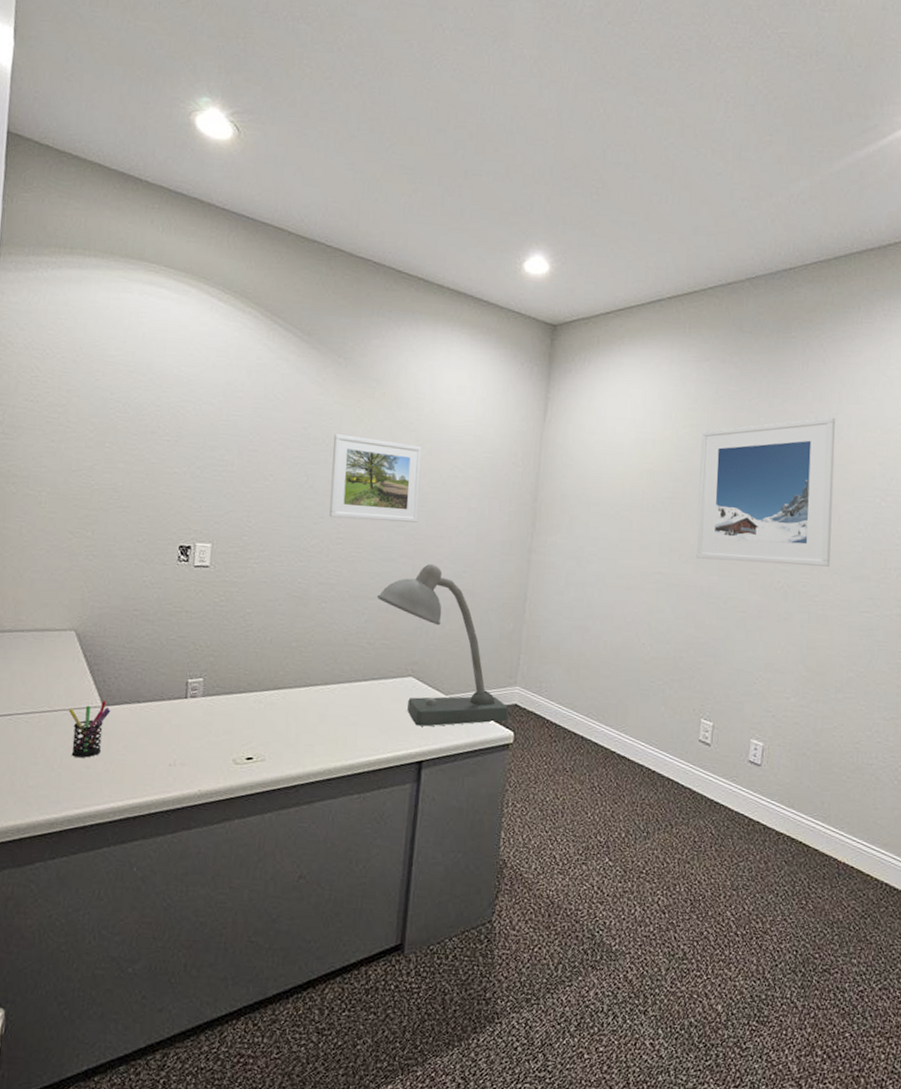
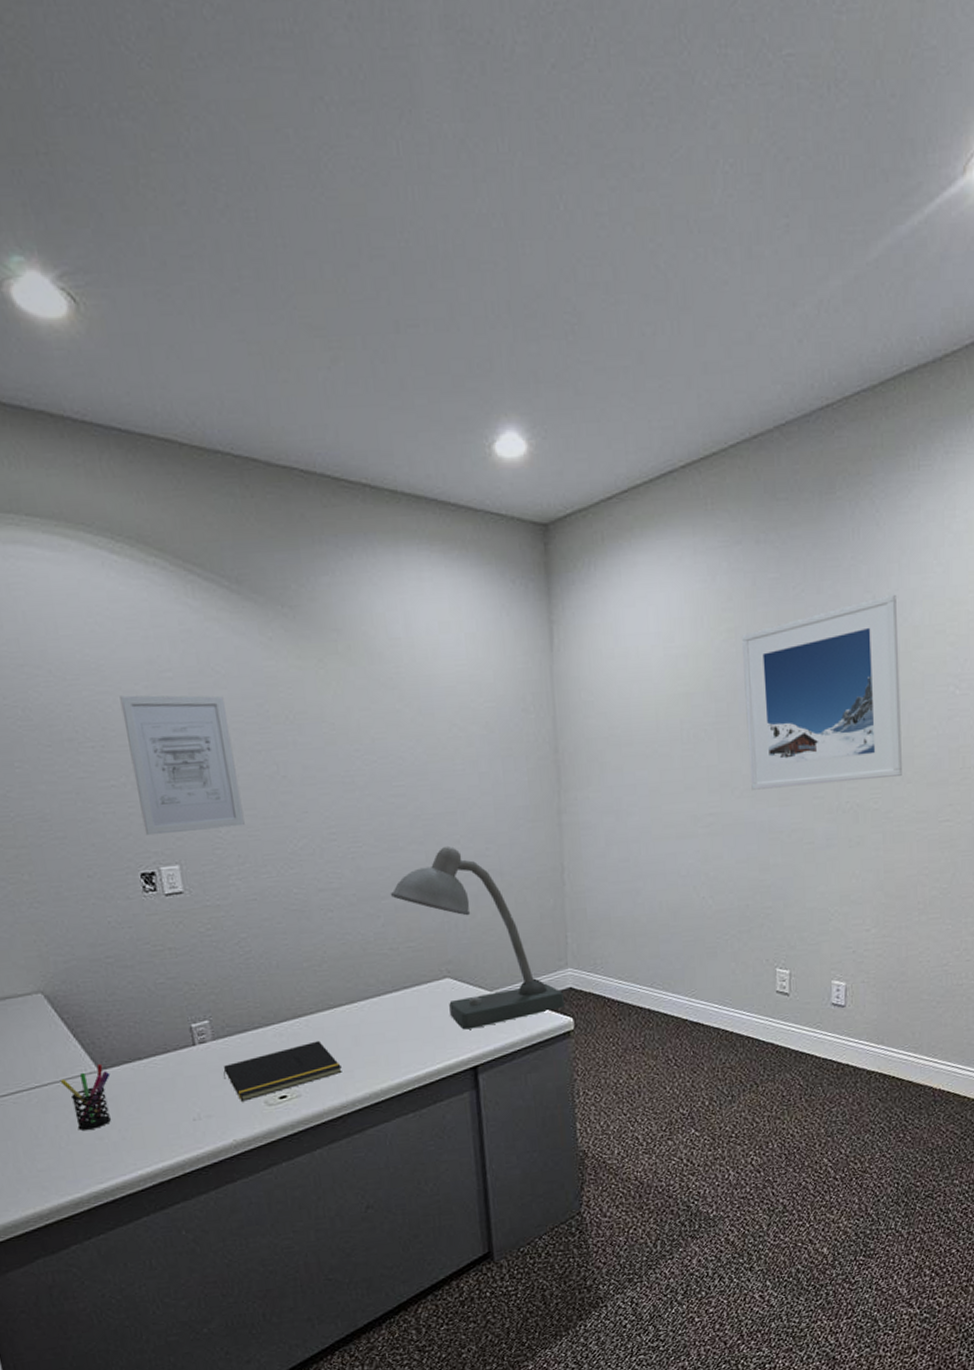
wall art: none [191,405,278,521] -> present [119,695,245,836]
notepad: none [204,713,305,757] -> present [223,1040,342,1102]
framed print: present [329,434,422,523] -> none [297,705,422,811]

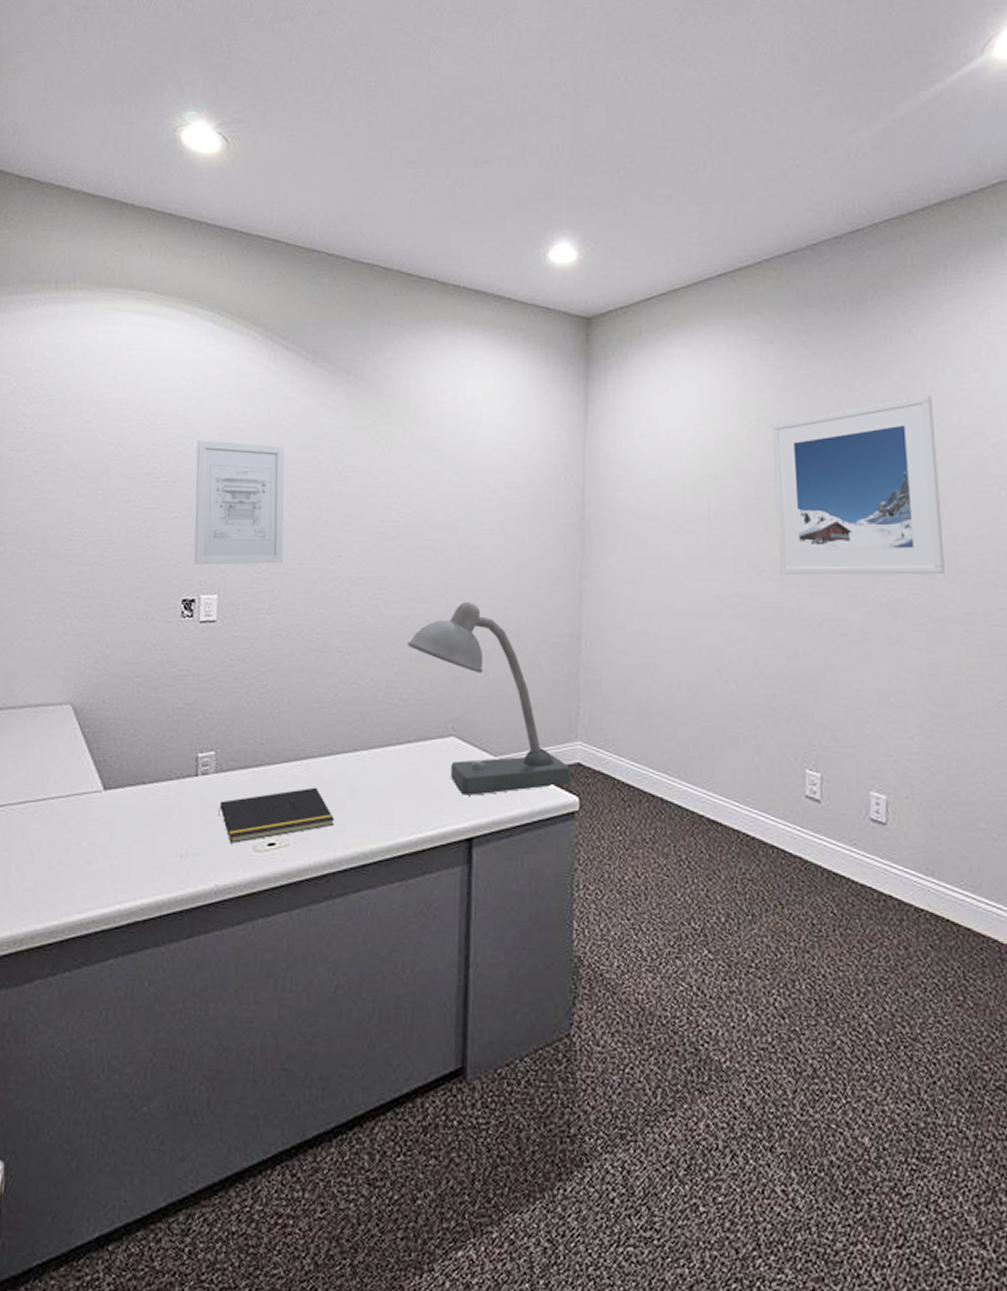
pen holder: present [60,1064,112,1131] -> none [66,784,113,852]

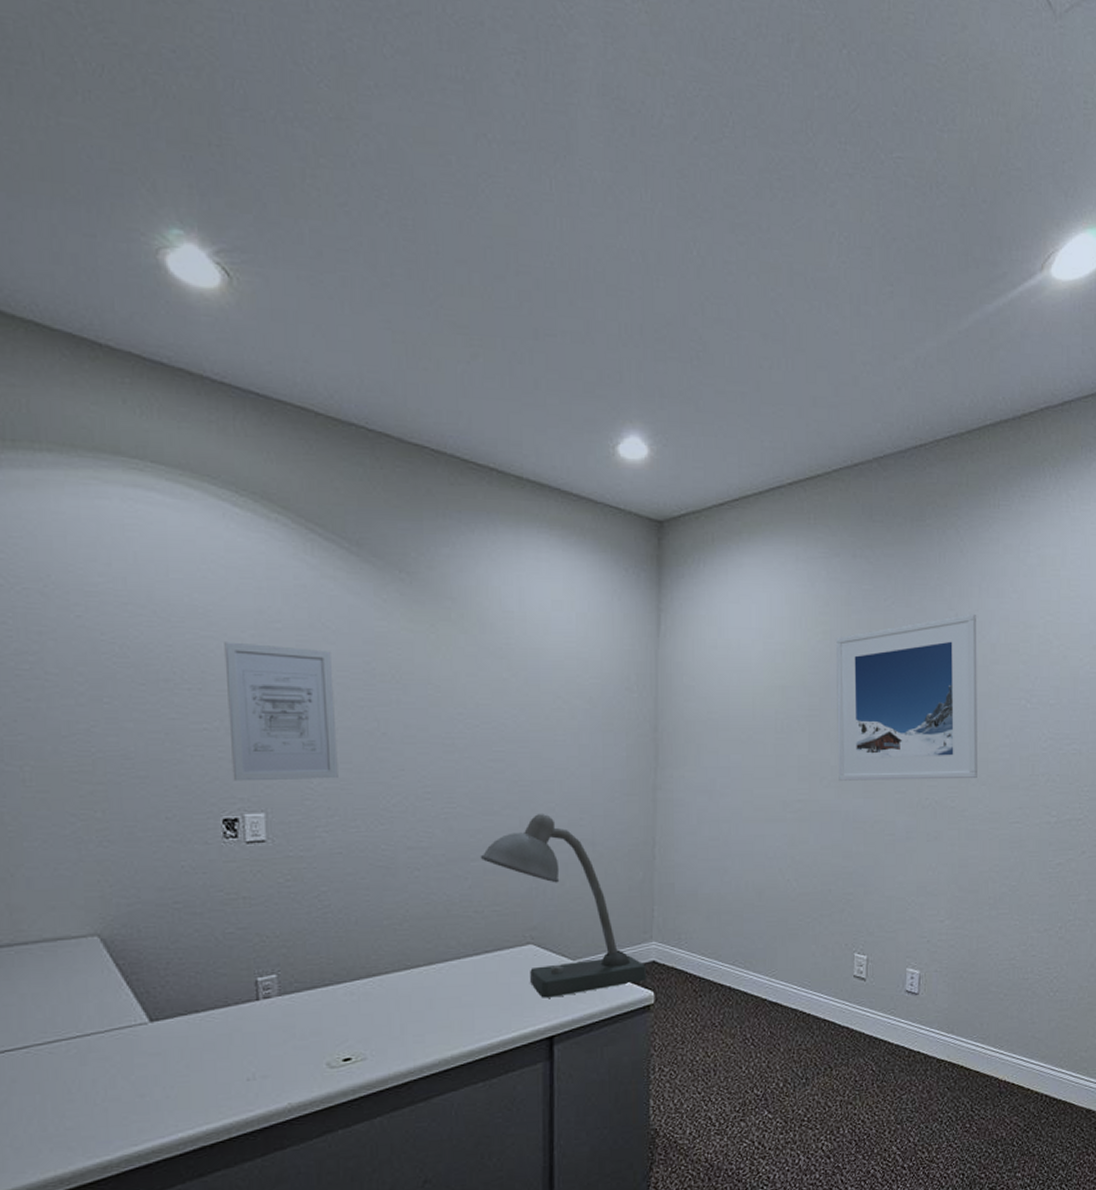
notepad: present [219,787,334,844] -> none [286,1002,412,1062]

